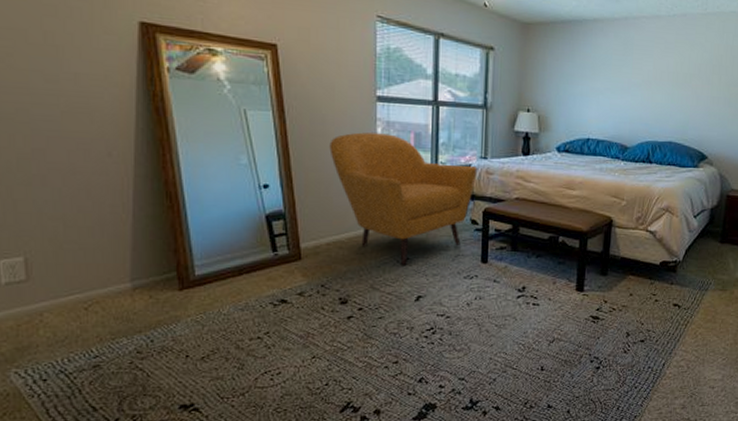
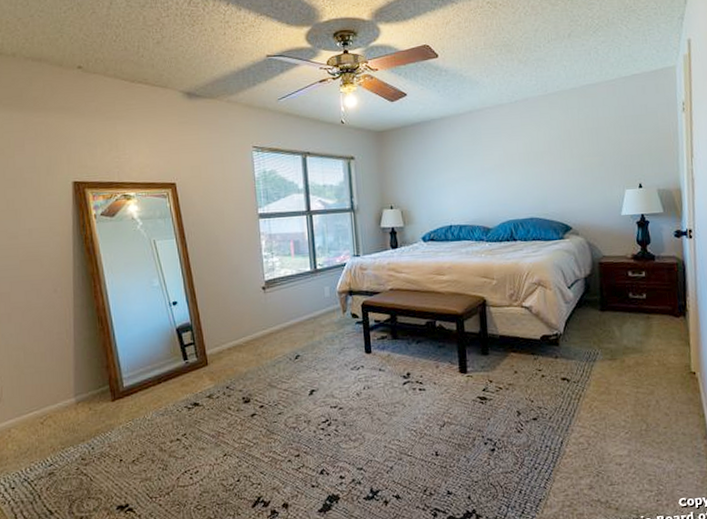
armchair: present [329,132,478,265] -> none [223,245,352,362]

